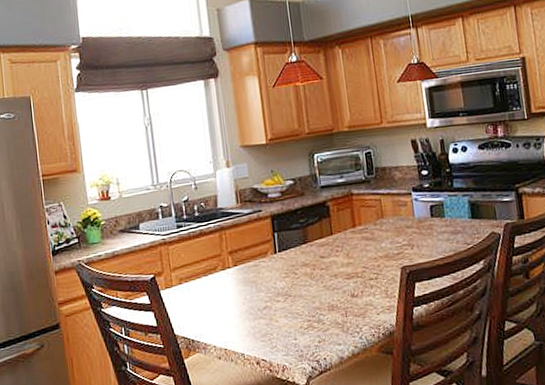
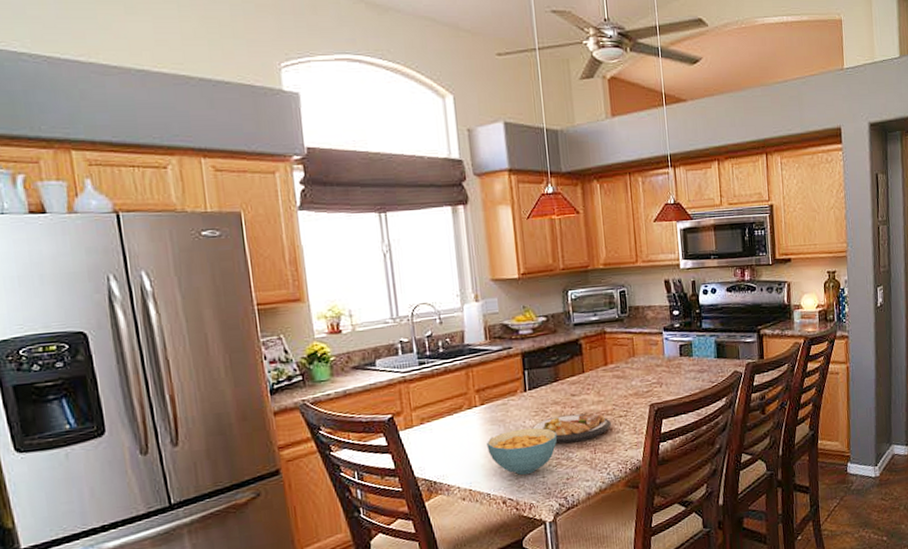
cereal bowl: none [240,289,308,337] -> present [487,427,558,475]
plate: none [282,275,363,306] -> present [532,413,612,444]

